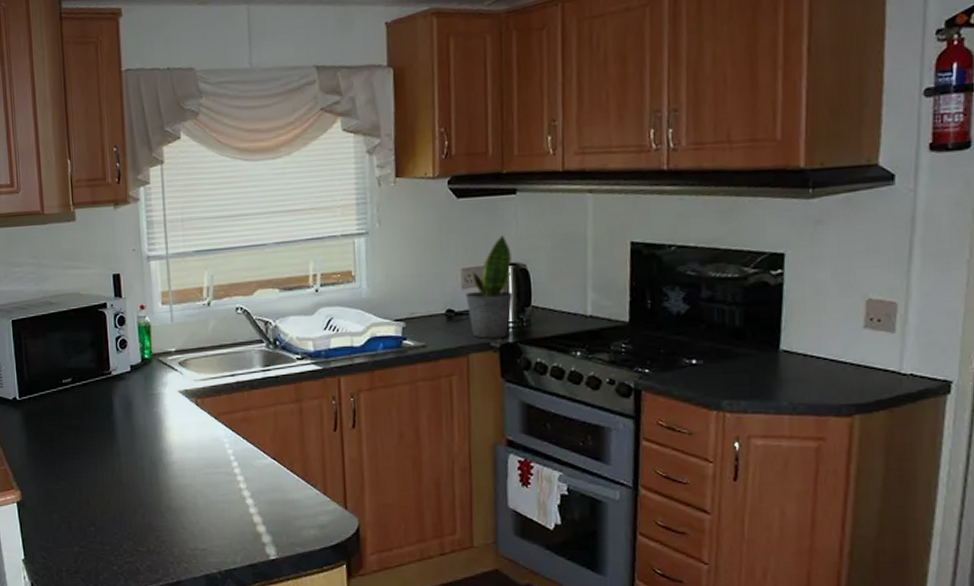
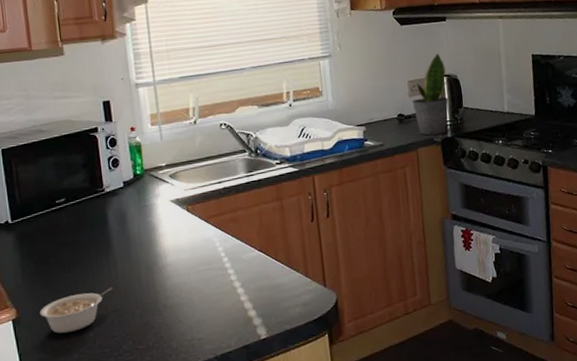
legume: none [43,481,115,523] -> present [40,288,113,334]

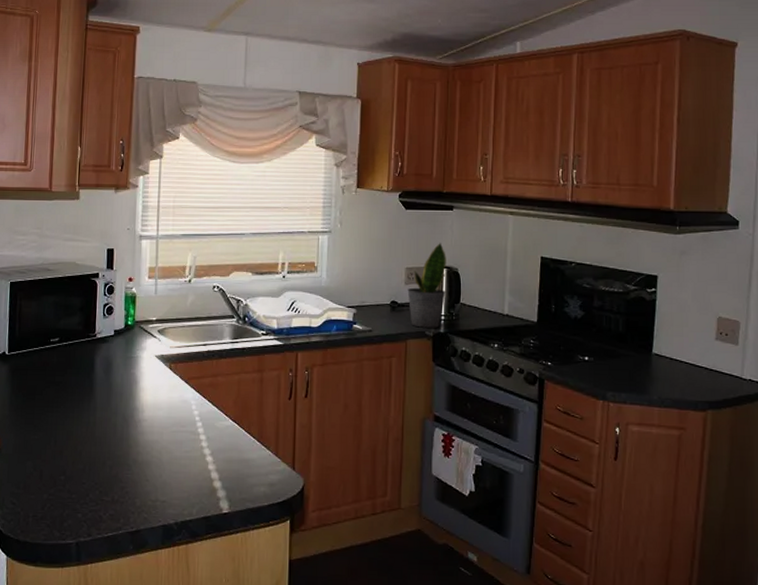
legume: present [40,288,113,334] -> none [19,434,89,471]

